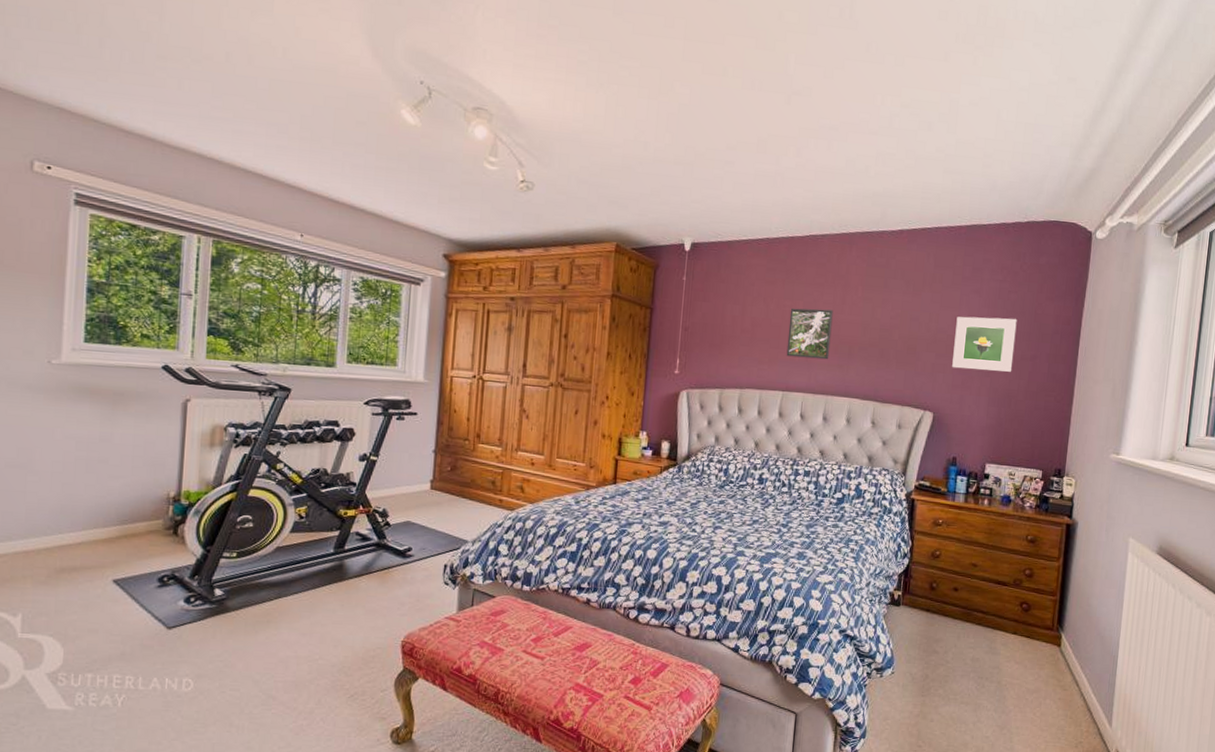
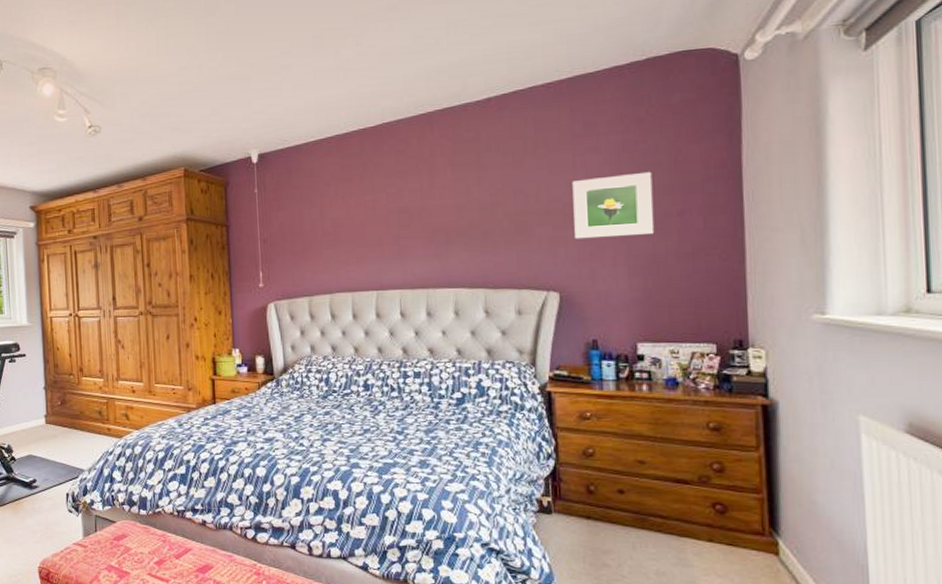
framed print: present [786,308,833,360] -> none [373,197,424,254]

